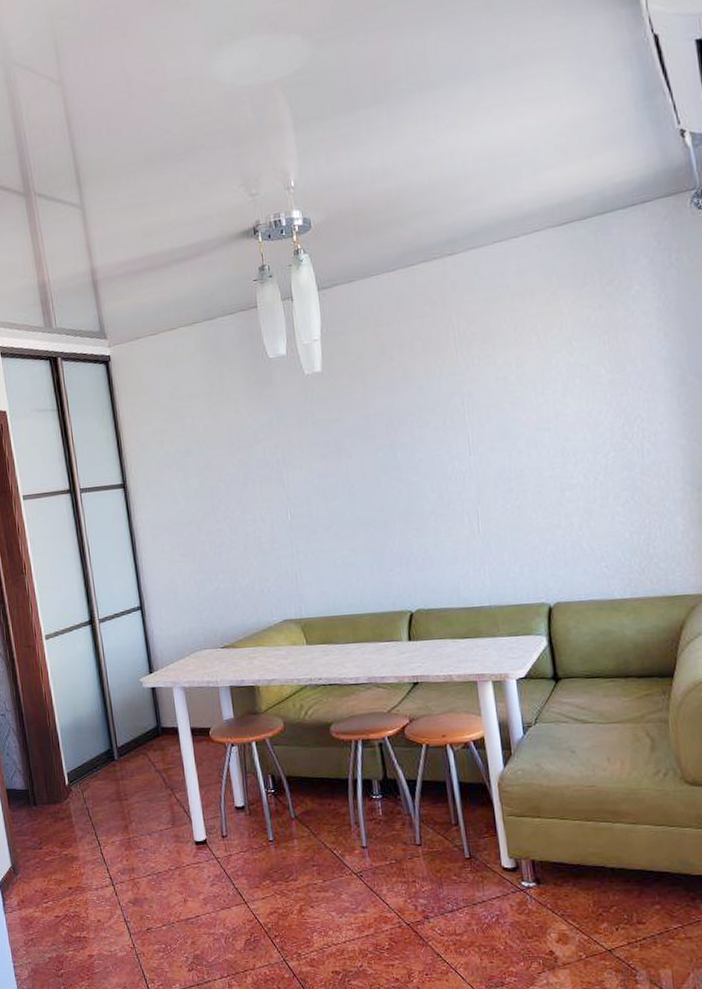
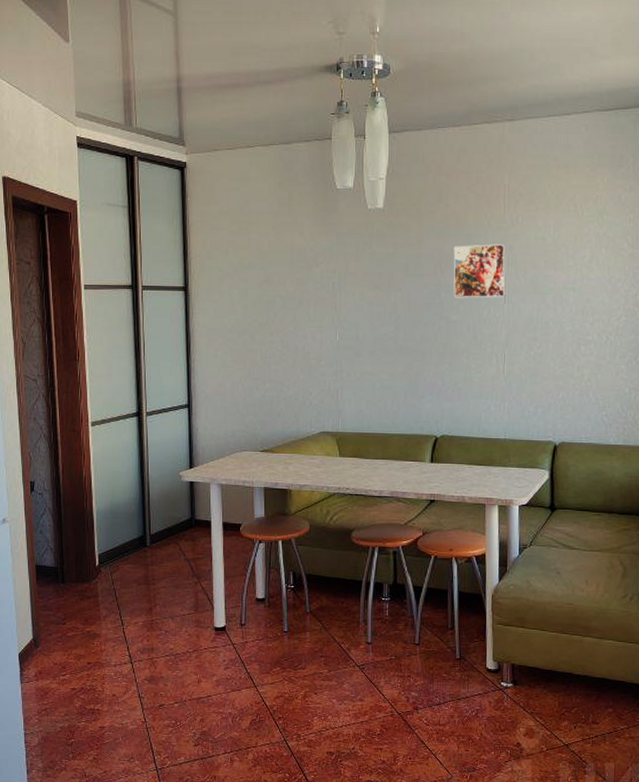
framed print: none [404,390,470,457] -> present [453,244,507,298]

